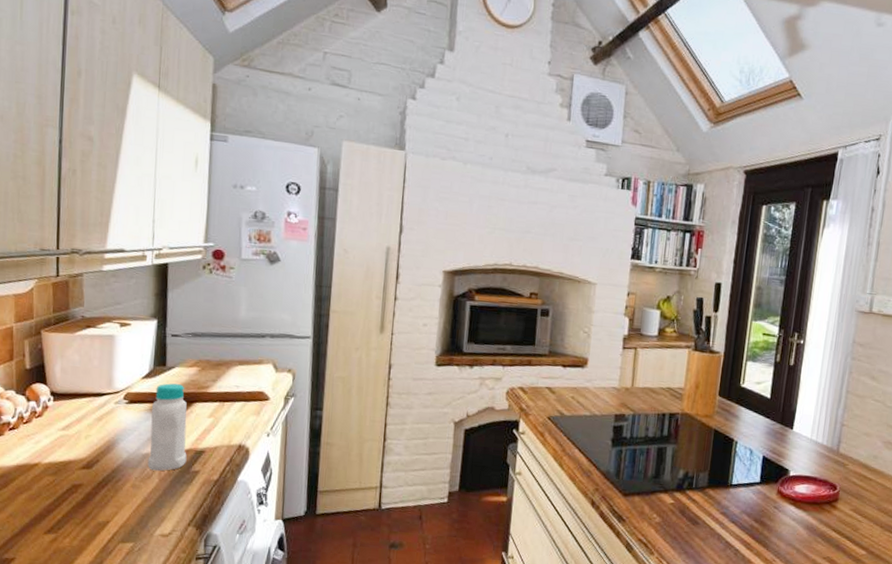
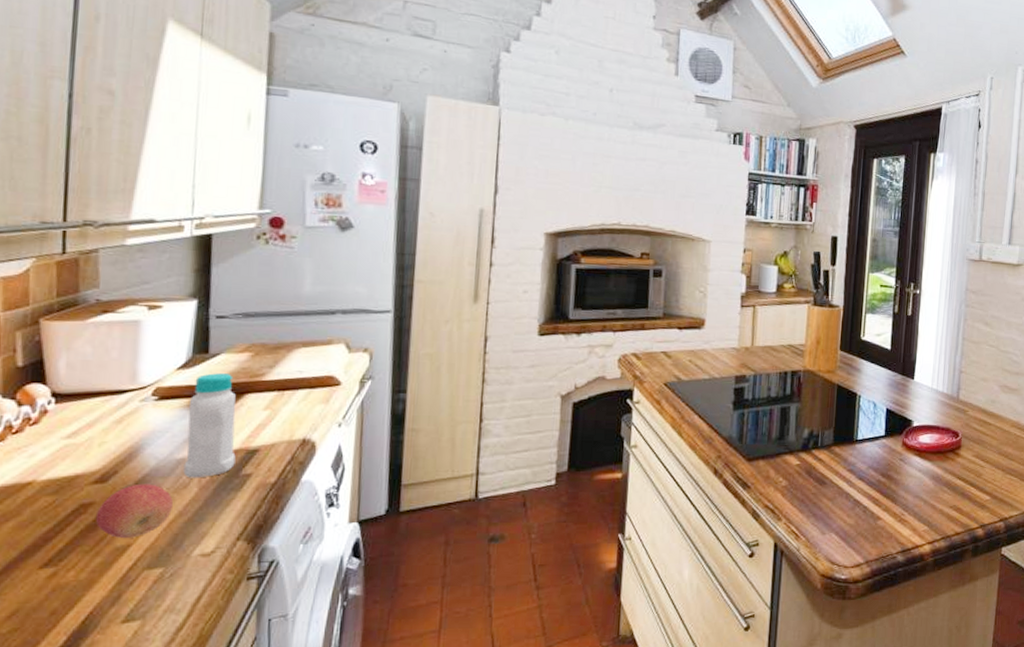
apple: none [83,472,140,516] -> present [95,483,173,538]

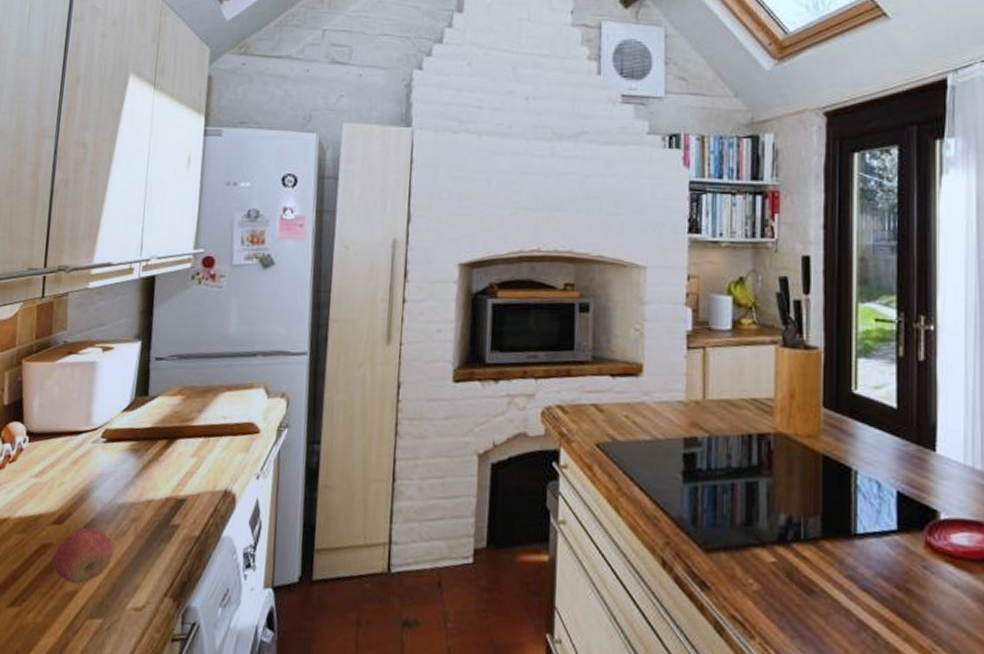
bottle: present [183,373,236,478] -> none [123,416,169,526]

